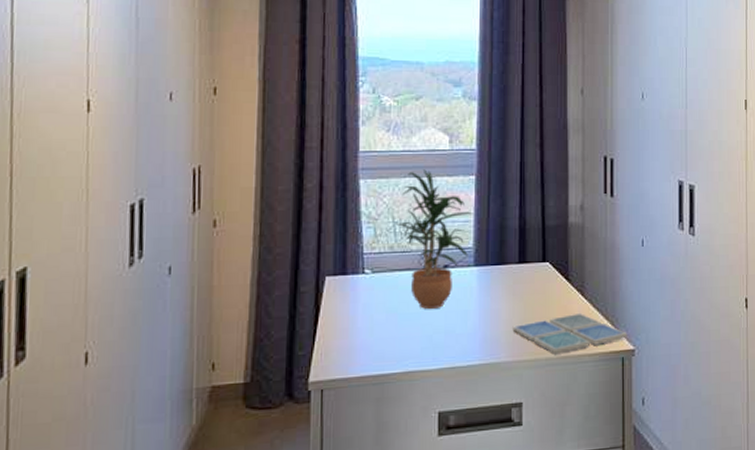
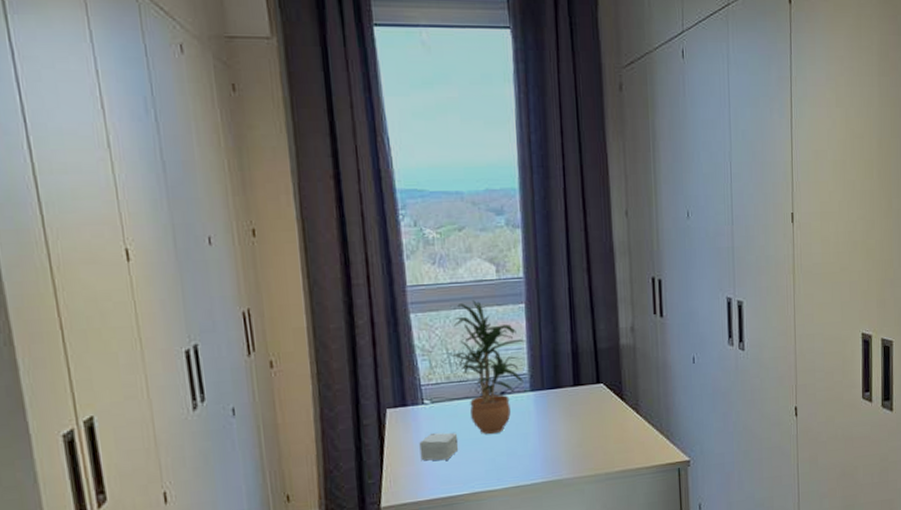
small box: none [355,305,396,335] -> present [419,432,459,461]
drink coaster: present [512,312,627,355] -> none [571,429,683,469]

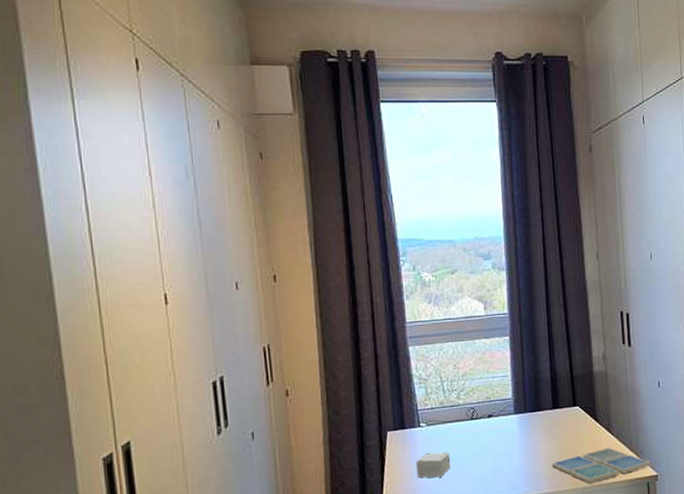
potted plant: present [449,300,527,435] -> none [443,334,511,454]
drink coaster: none [571,429,683,469] -> present [551,447,651,484]

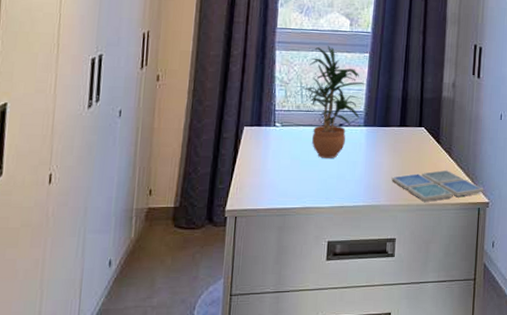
small box: present [416,452,451,478] -> none [265,152,299,176]
potted plant: none [443,334,511,454] -> present [302,46,367,159]

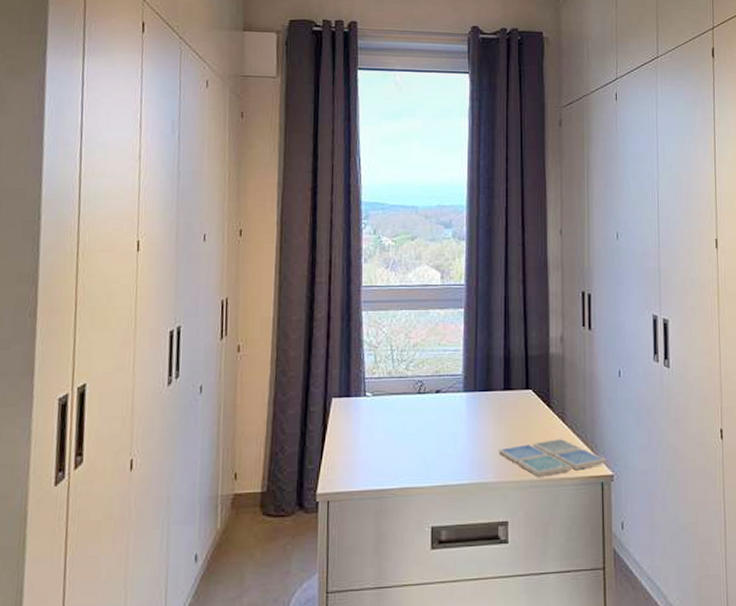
potted plant: present [302,46,367,159] -> none [393,302,463,431]

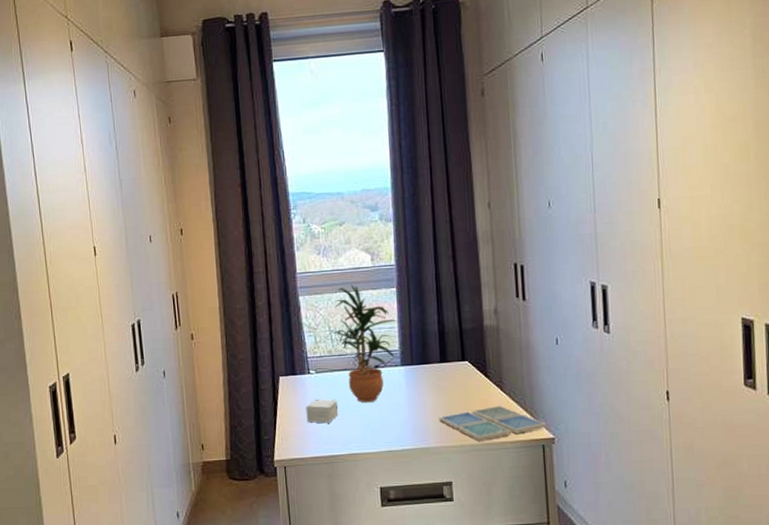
small box: none [357,425,394,453] -> present [306,399,339,424]
potted plant: none [393,302,463,431] -> present [331,285,398,403]

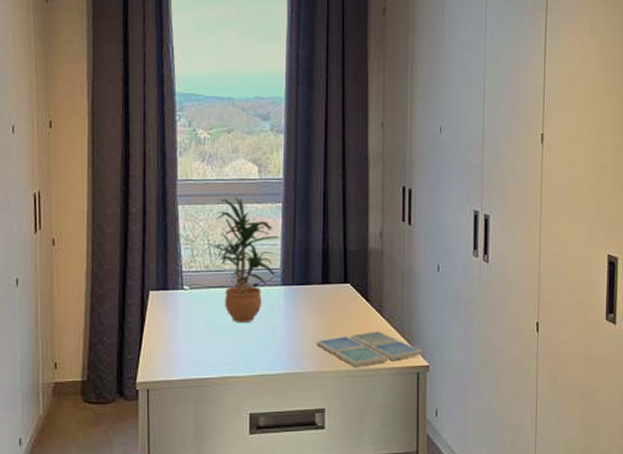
small box: present [306,399,339,424] -> none [176,318,212,344]

